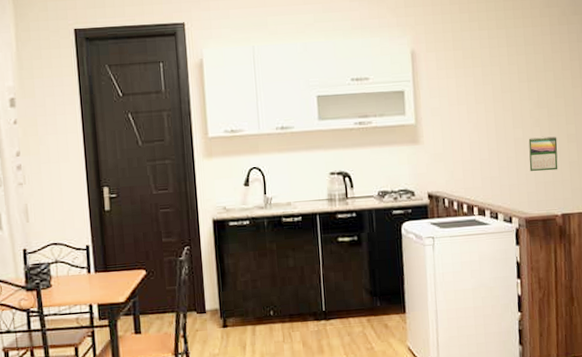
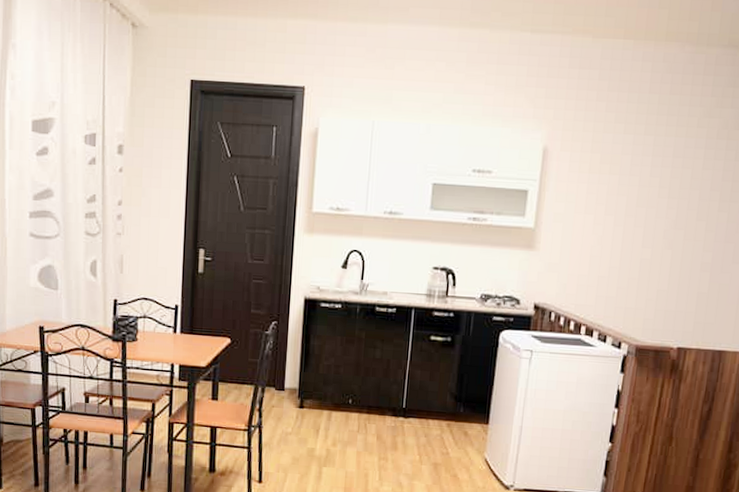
calendar: present [528,136,558,172] -> none [651,260,689,300]

